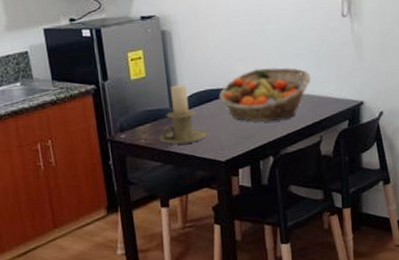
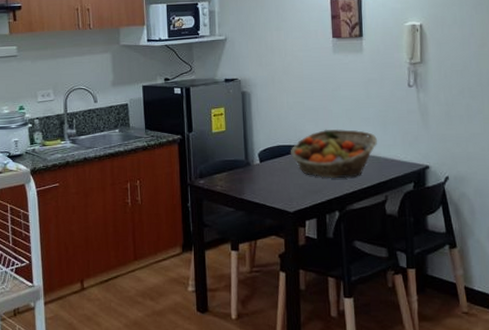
candle holder: present [158,84,209,145] -> none [233,140,280,193]

